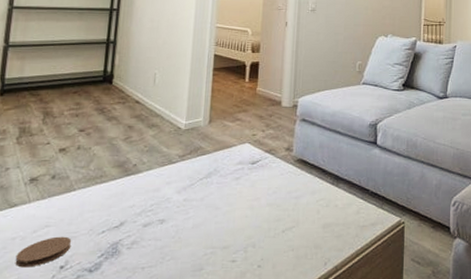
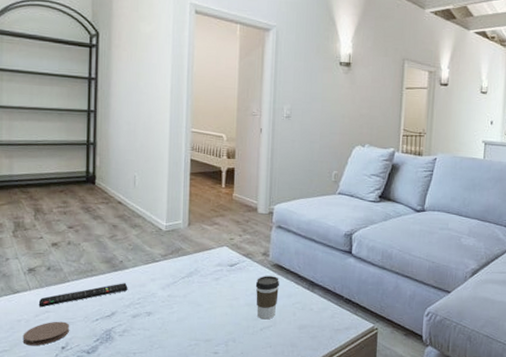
remote control: none [37,189,141,222] -> present [38,283,128,308]
coffee cup: none [278,172,304,220] -> present [255,276,280,320]

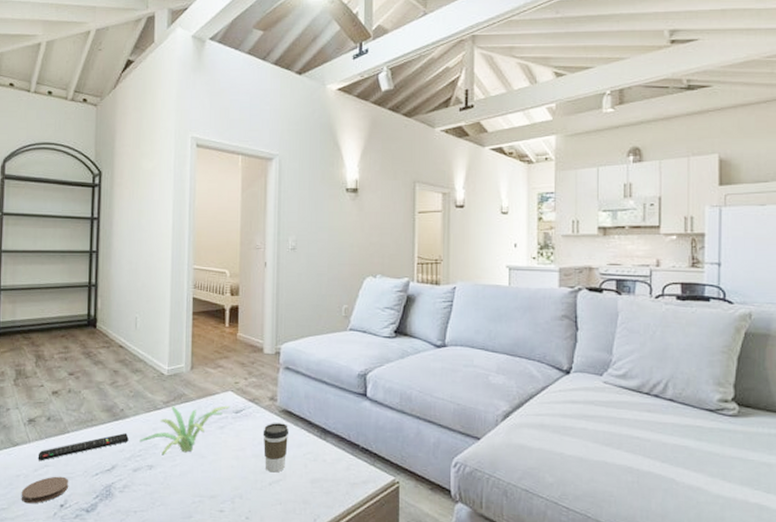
plant: none [139,259,225,304] -> present [140,405,230,456]

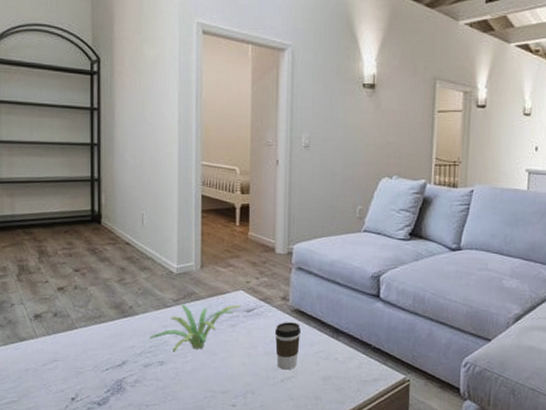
coaster: present [21,476,69,504] -> none [31,370,80,397]
remote control: present [37,433,129,461] -> none [46,330,139,356]

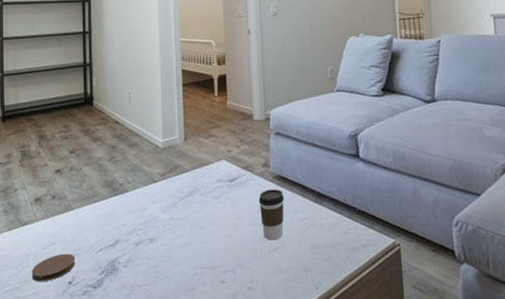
coaster: none [31,370,80,397] -> present [31,253,76,282]
plant: present [150,304,242,352] -> none [140,174,225,228]

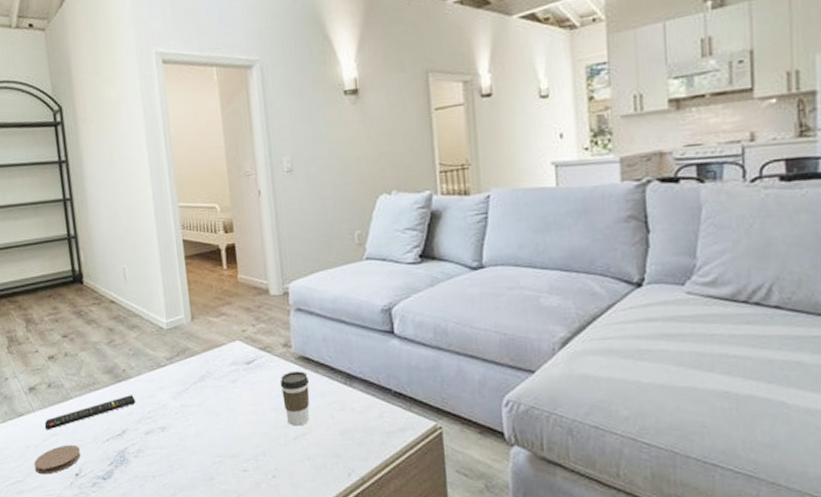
remote control: none [45,208,130,239] -> present [44,395,136,430]

